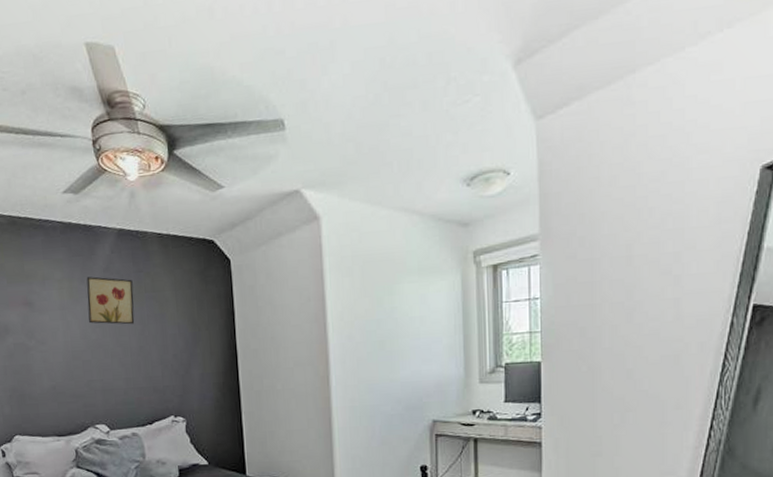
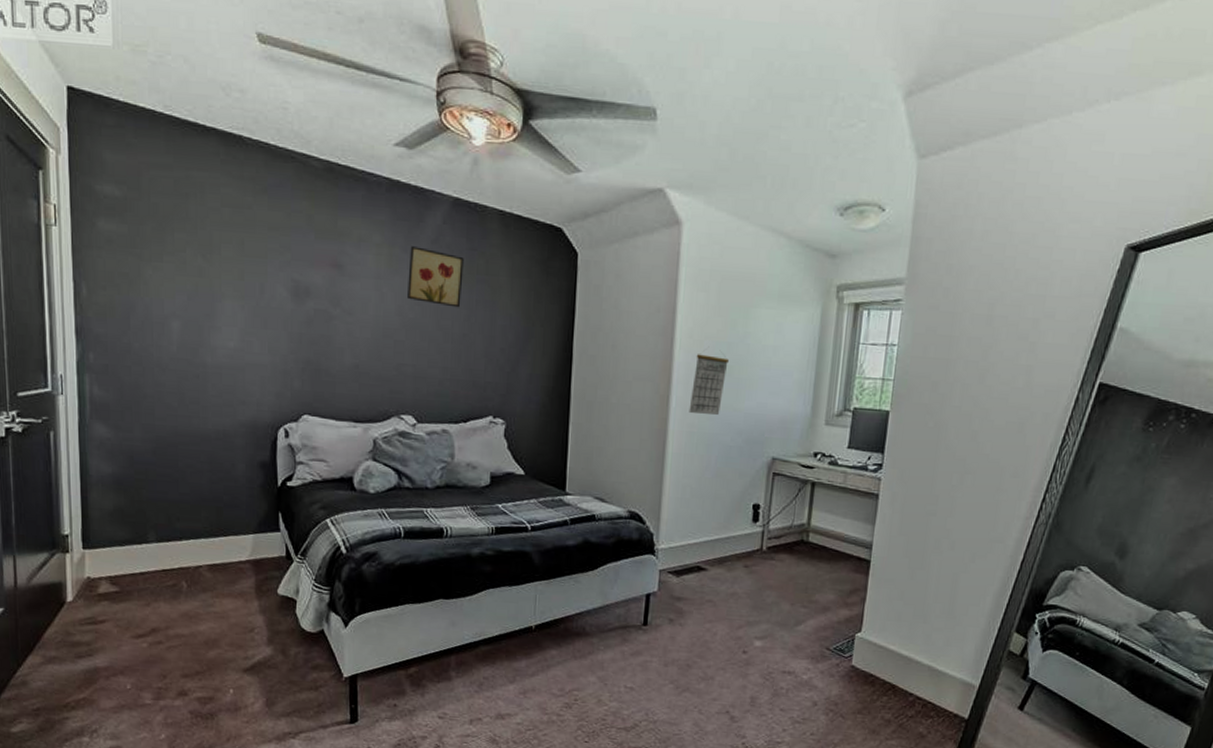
calendar: none [348,333,380,389] -> present [689,354,729,416]

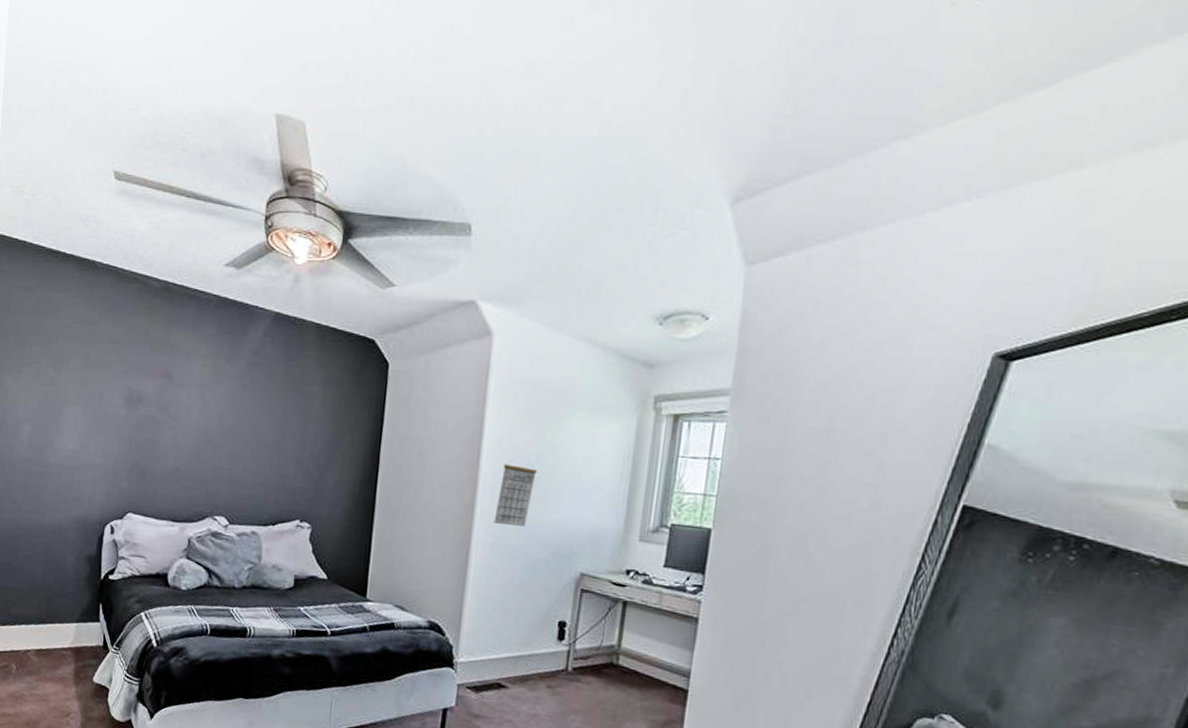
wall art: present [408,246,464,308] -> none [228,358,281,415]

